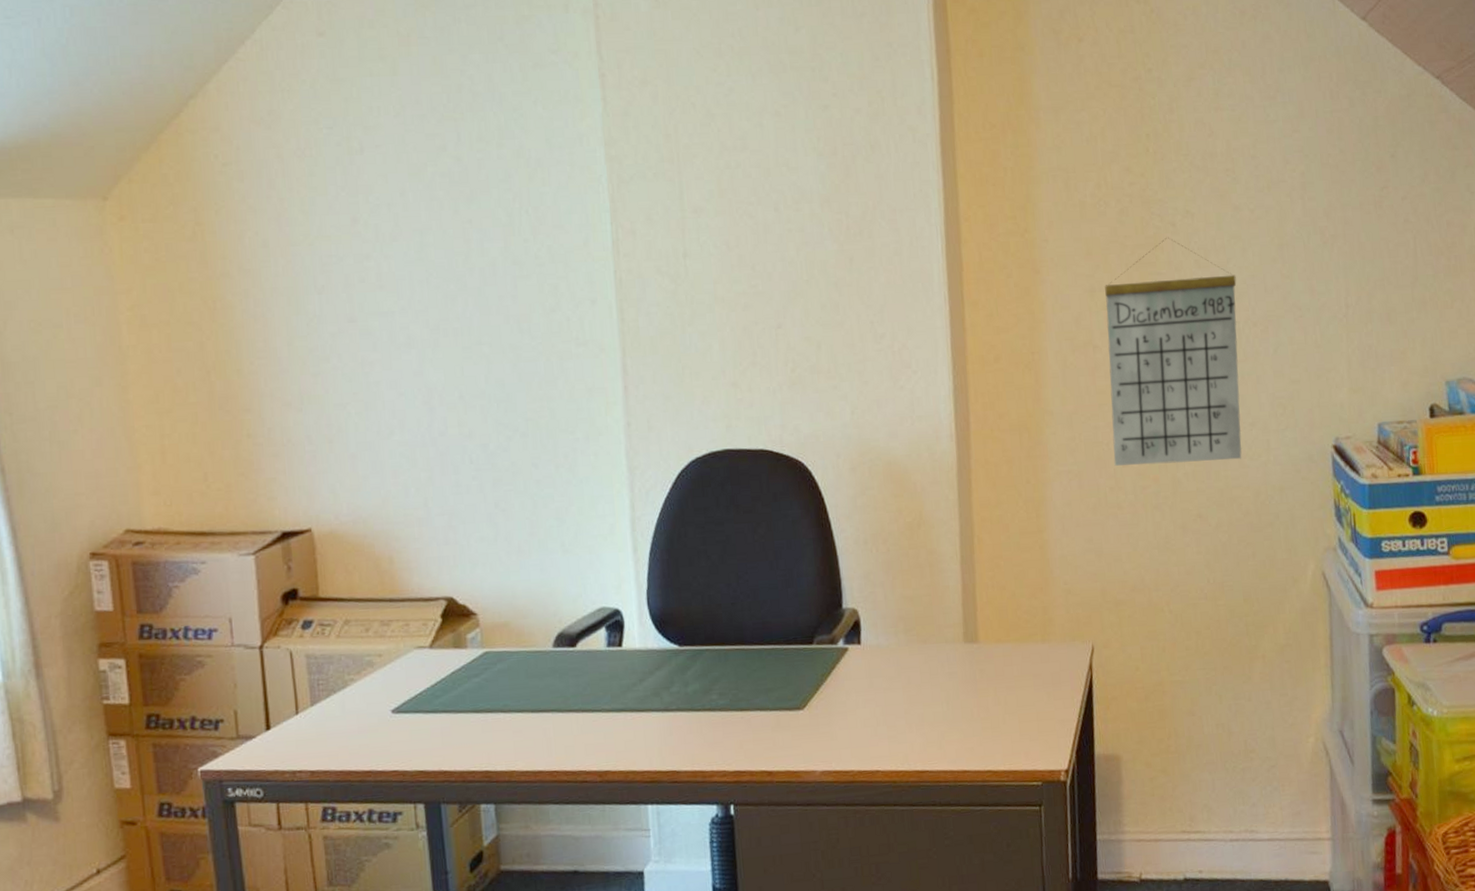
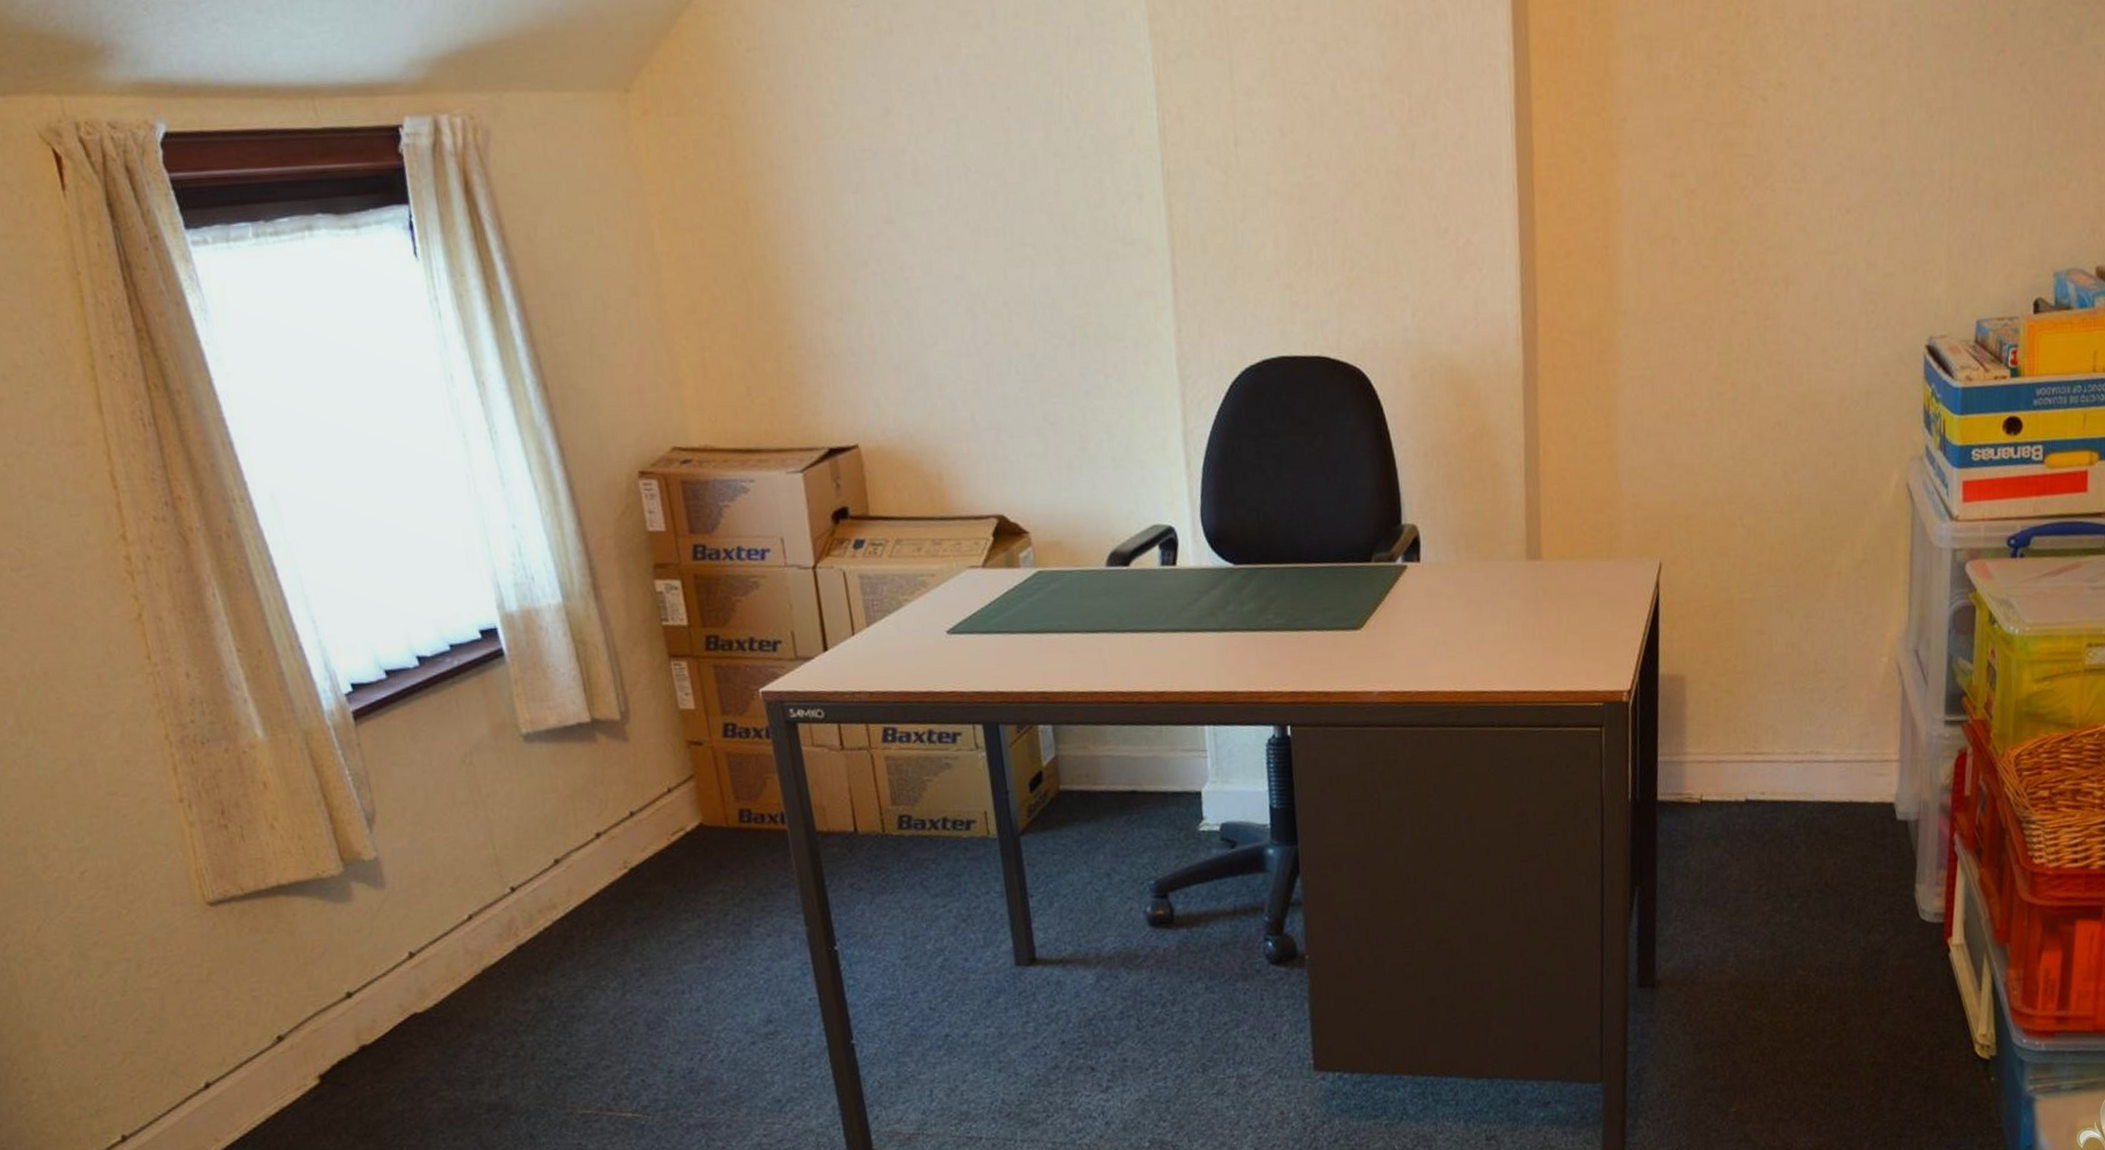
calendar: present [1105,237,1242,466] -> none [1687,113,1831,370]

